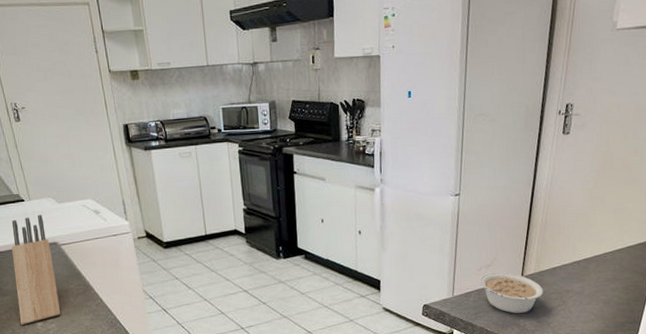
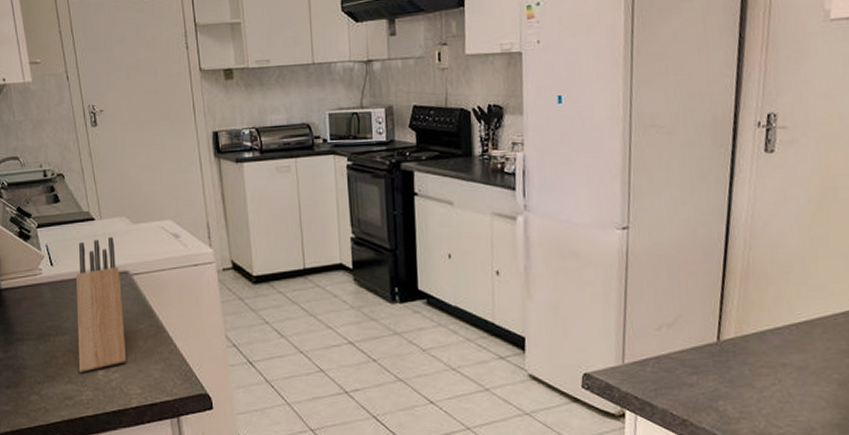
legume: present [479,272,543,314] -> none [658,333,749,394]

